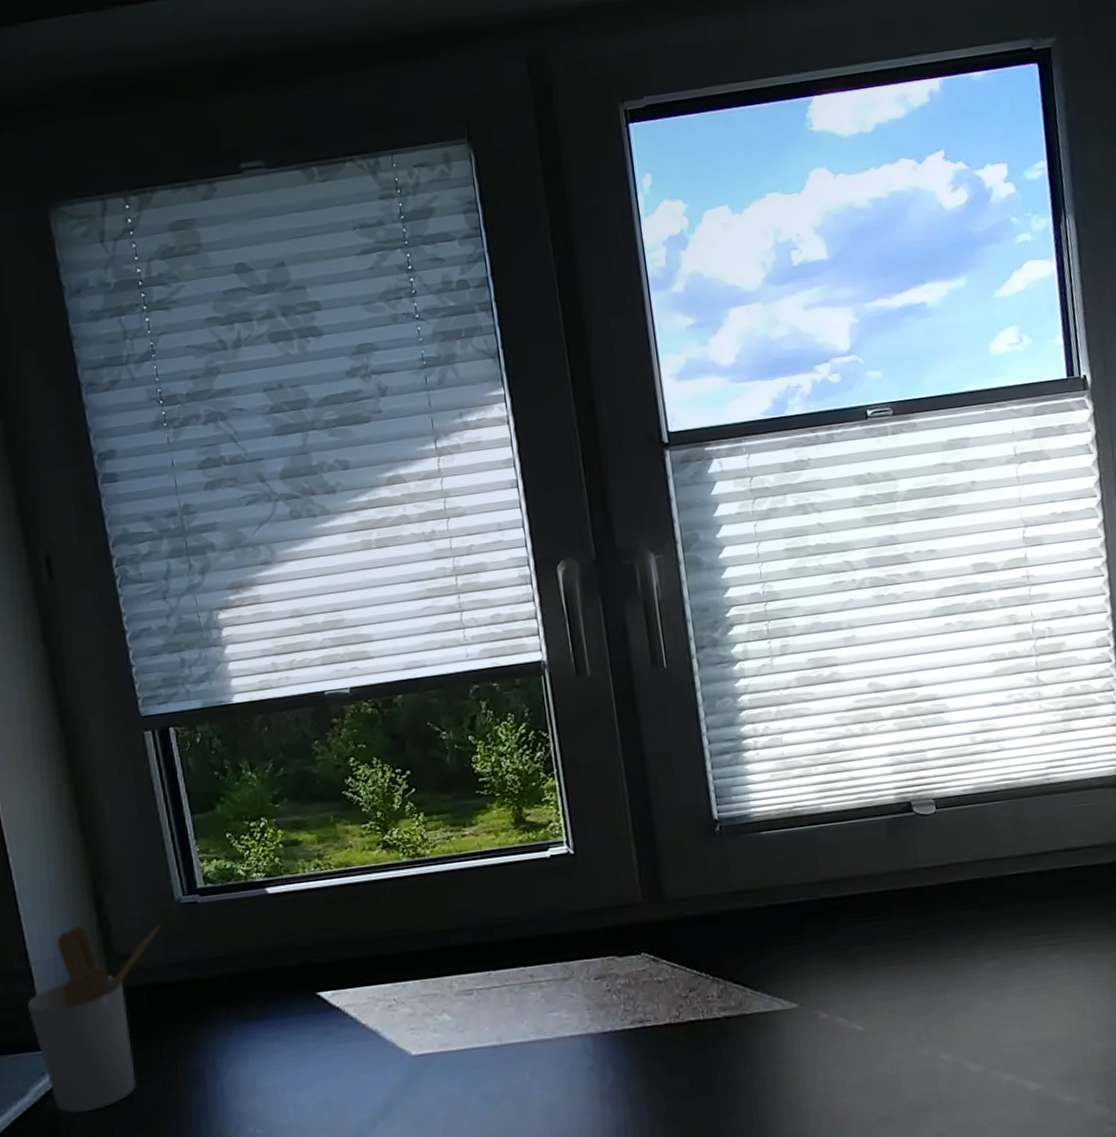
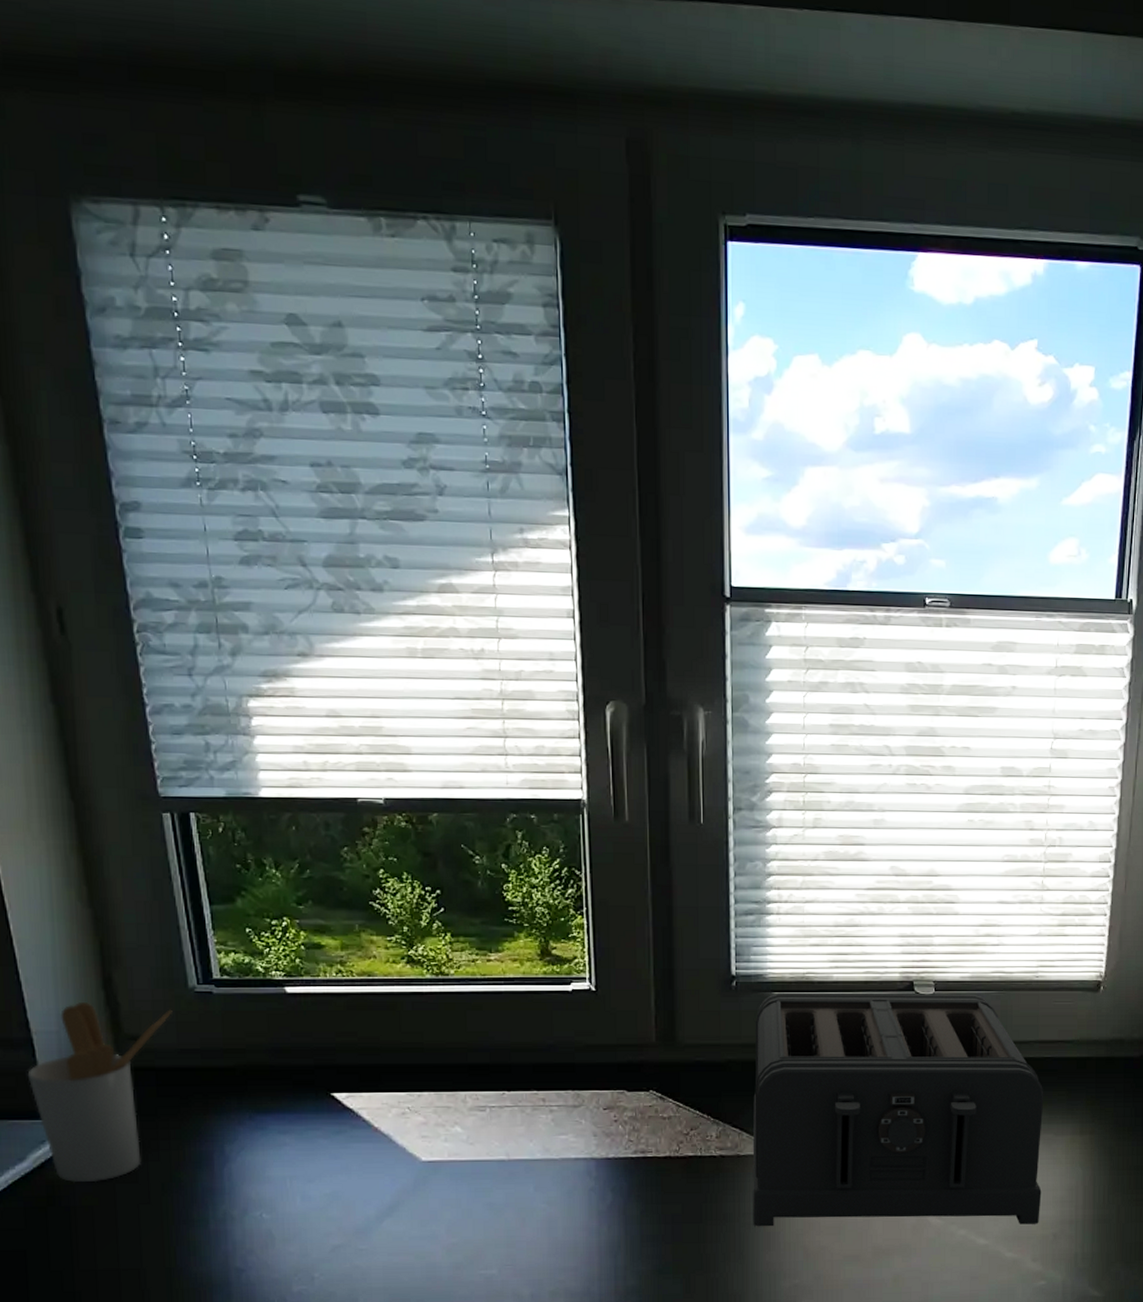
toaster: none [745,806,1097,1093] -> present [752,992,1044,1227]

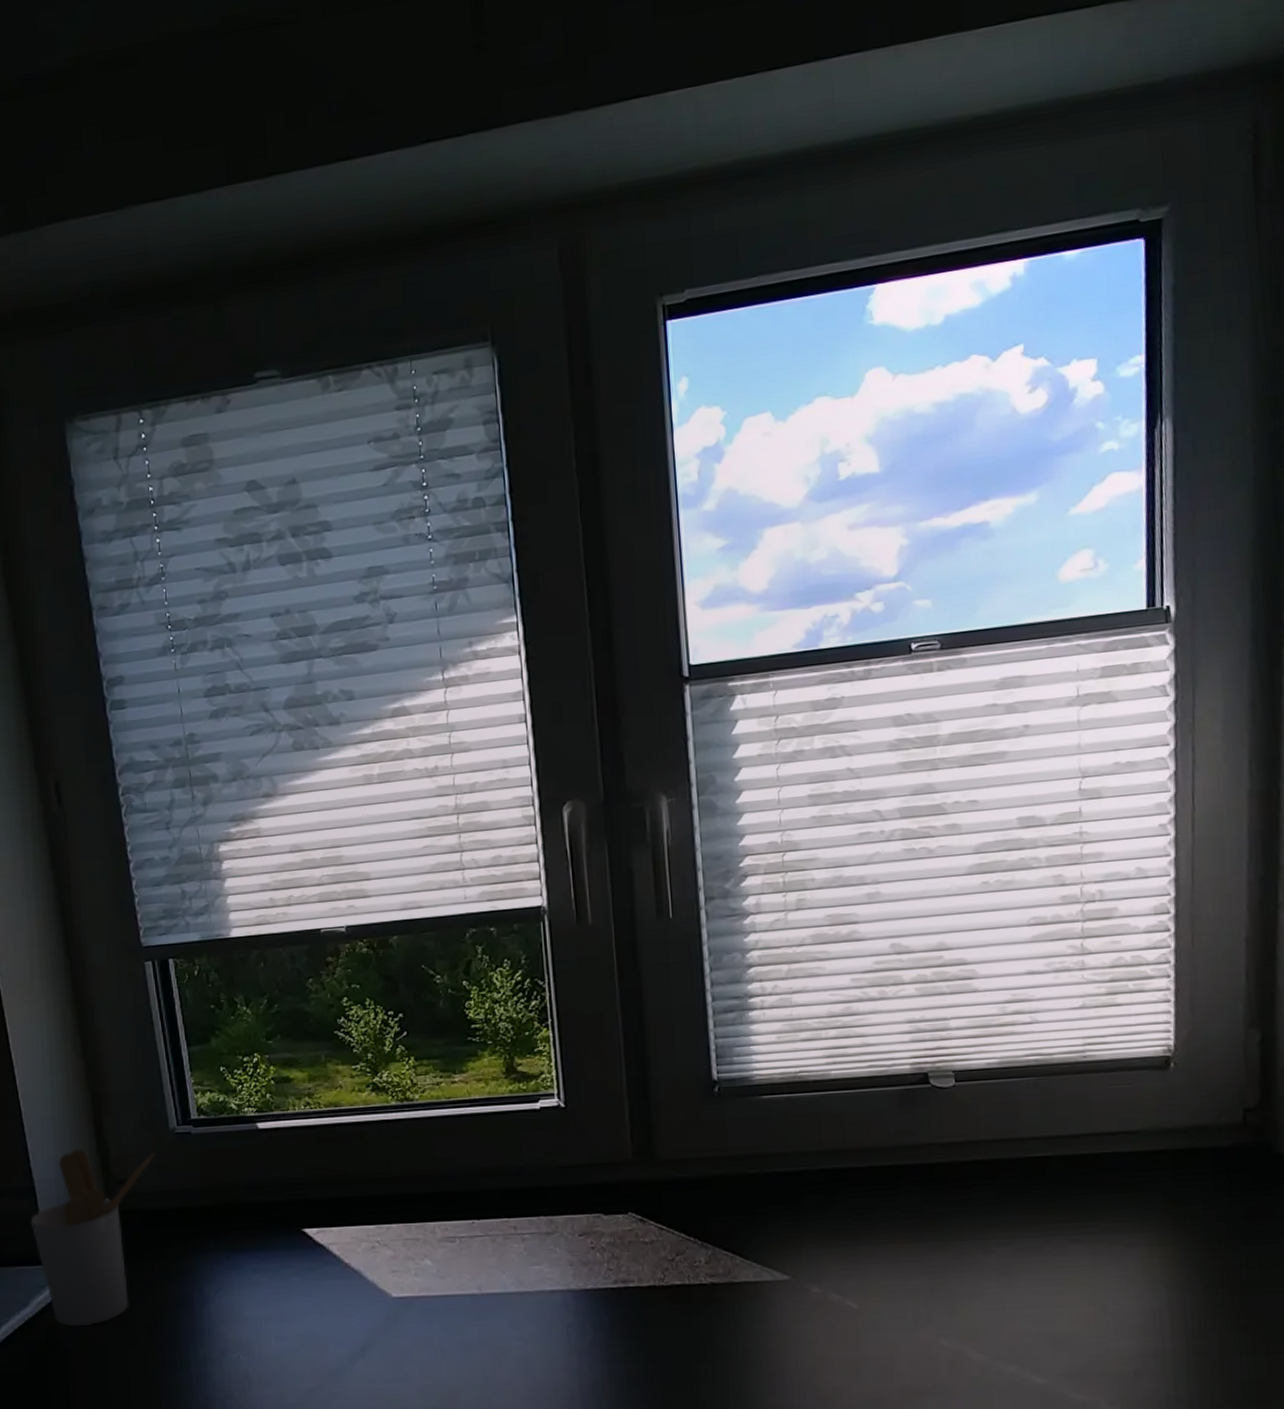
toaster: present [752,992,1044,1227] -> none [743,1082,1114,1365]

